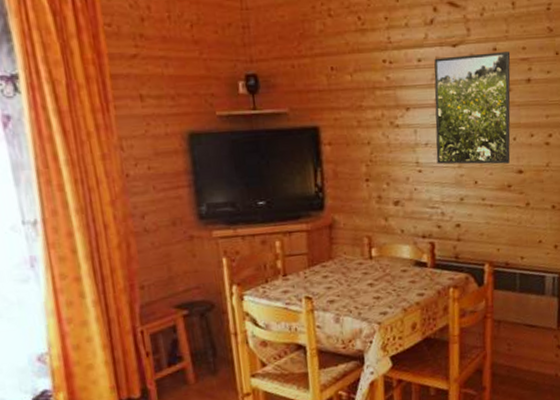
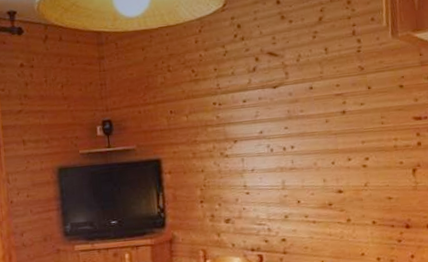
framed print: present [434,52,511,165] -> none [257,89,330,187]

